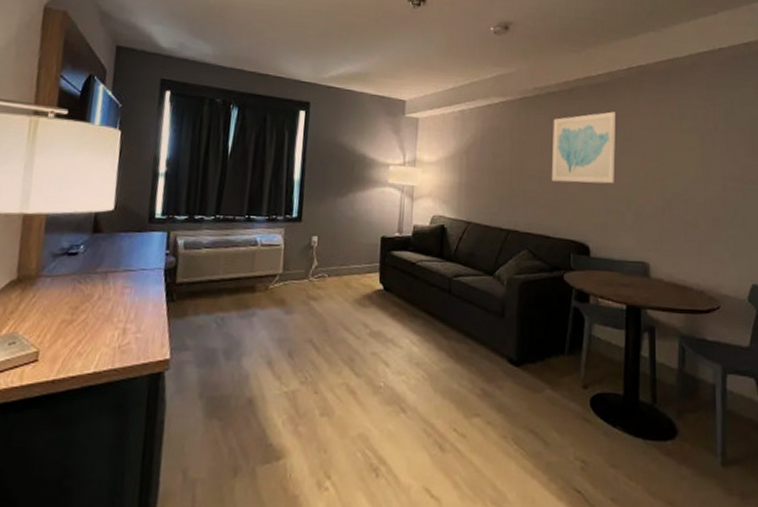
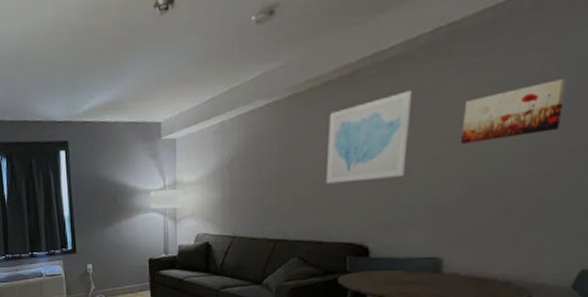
wall art: none [654,123,721,163] -> present [461,79,567,144]

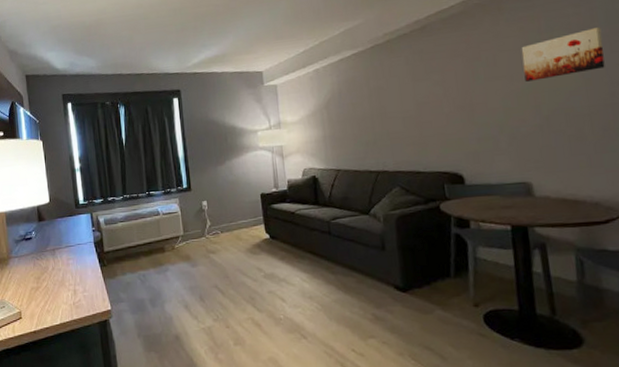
wall art: present [326,90,413,184] -> none [408,39,483,119]

